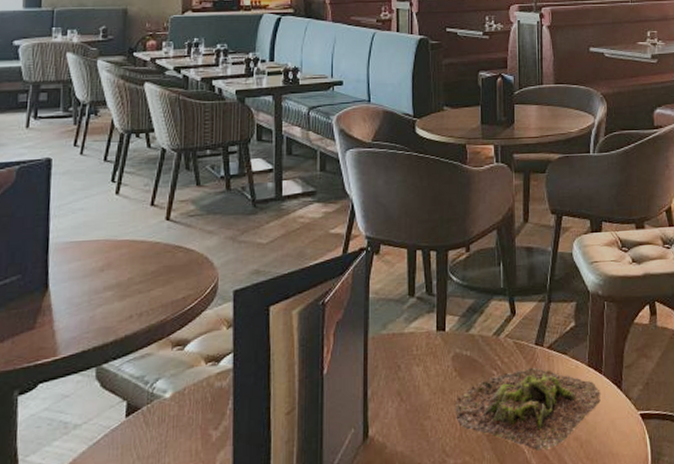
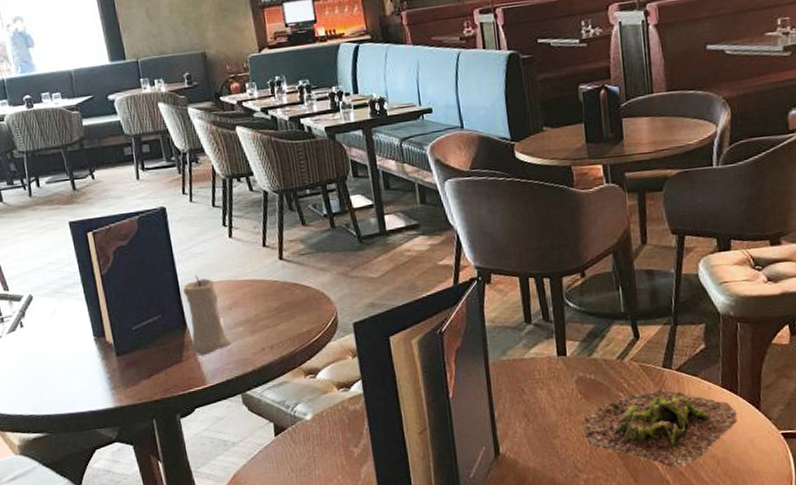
candle: none [49,233,96,323] -> present [183,275,232,356]

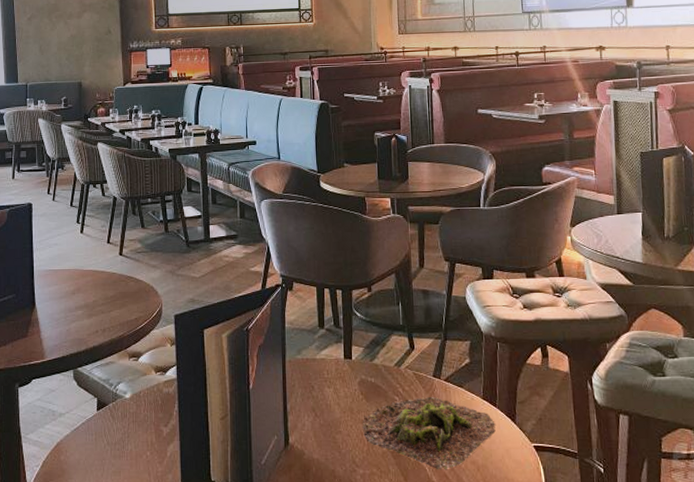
candle: present [183,275,232,356] -> none [37,263,71,333]

